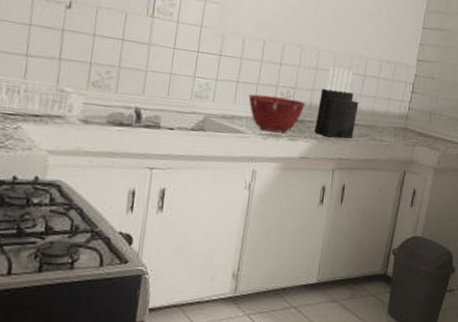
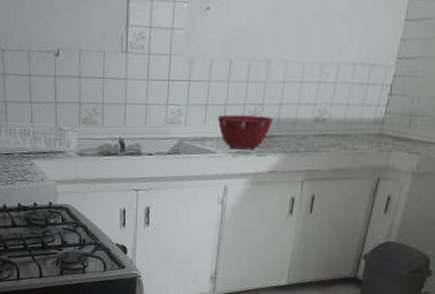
knife block: present [314,67,359,139] -> none [283,79,330,150]

